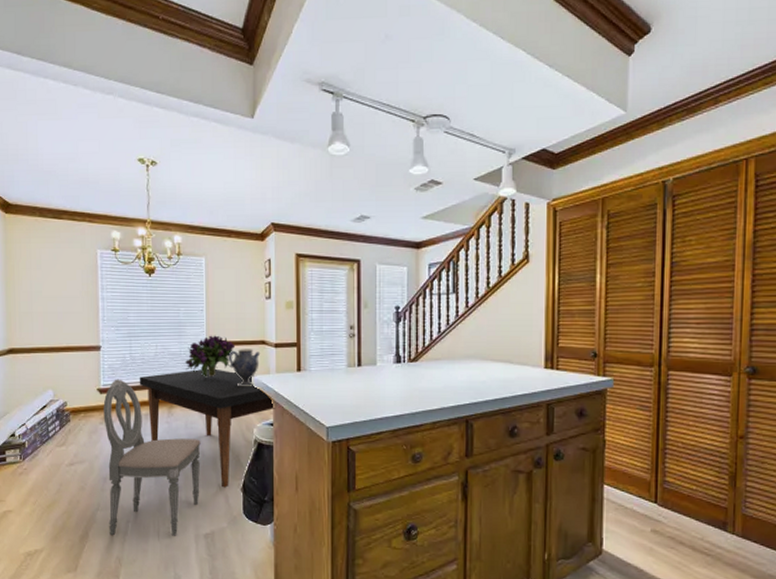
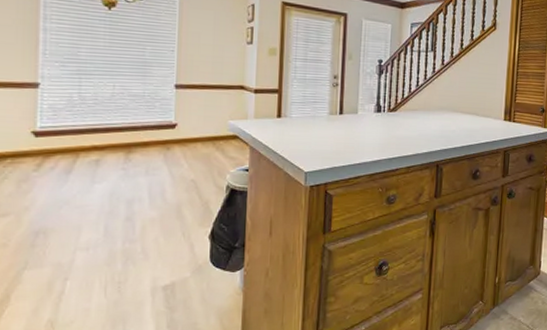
dining chair: present [103,379,201,536] -> none [38,120,164,297]
dining table: present [139,368,276,488] -> none [89,112,252,236]
bouquet: present [184,335,236,379] -> none [148,77,211,123]
ceramic jug: present [228,349,261,387] -> none [201,93,239,133]

